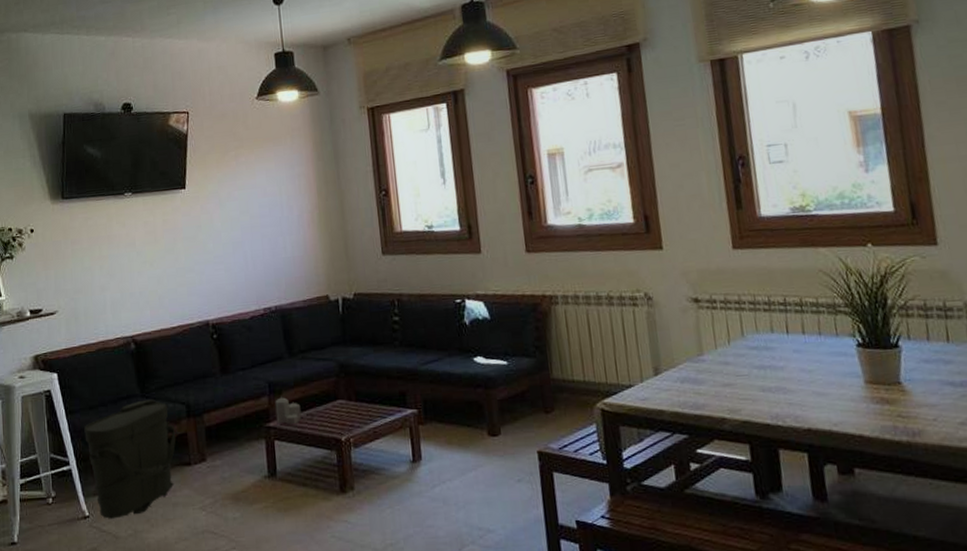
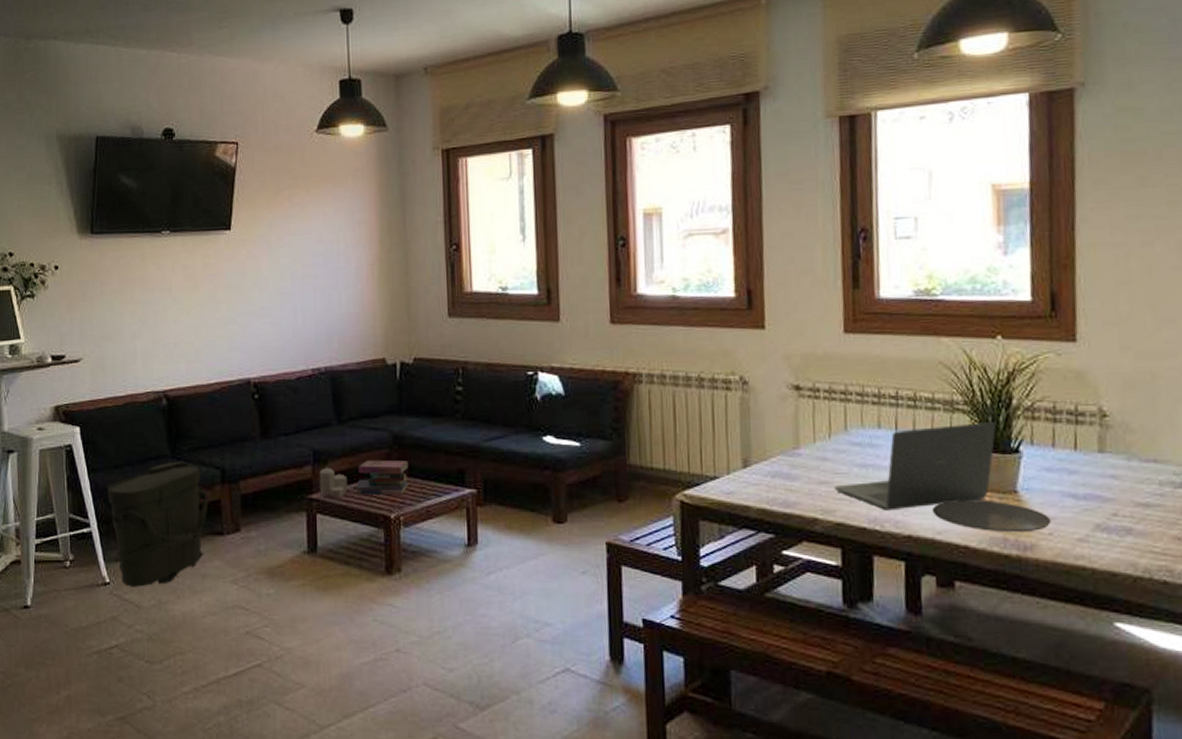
books: none [309,387,356,421] -> present [356,459,409,495]
laptop: none [738,321,876,407] -> present [835,422,996,511]
plate: none [827,392,934,421] -> present [933,500,1050,533]

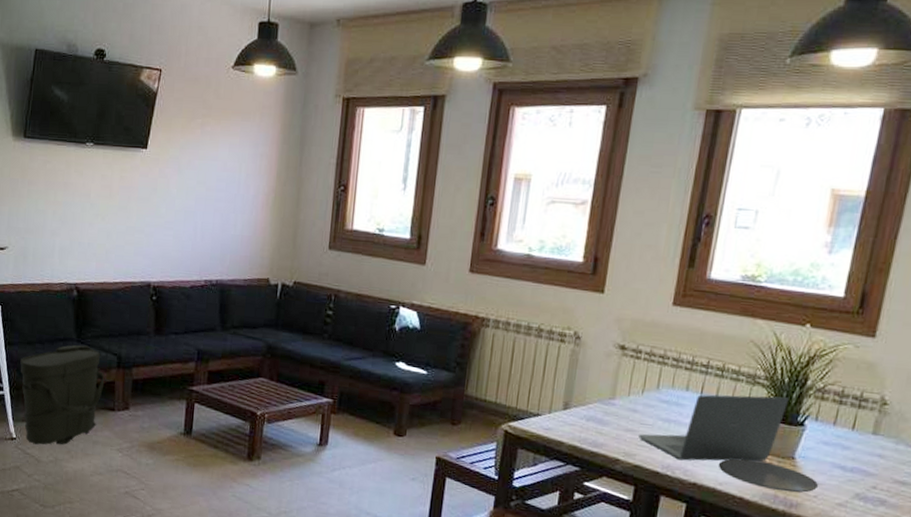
candle: present [319,466,348,498] -> none [199,364,225,392]
books: present [356,459,409,495] -> none [231,363,278,396]

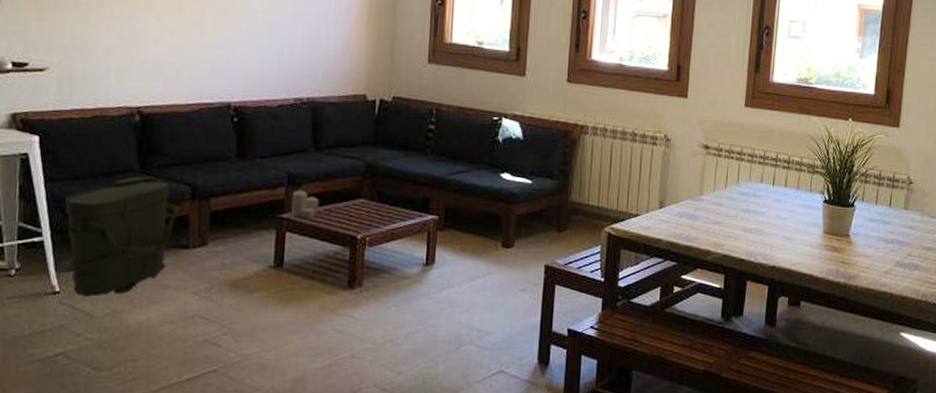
candle: none [199,364,225,392] -> present [291,189,319,218]
laptop: present [639,394,789,462] -> none [725,182,841,246]
plate: present [719,458,818,493] -> none [792,240,868,266]

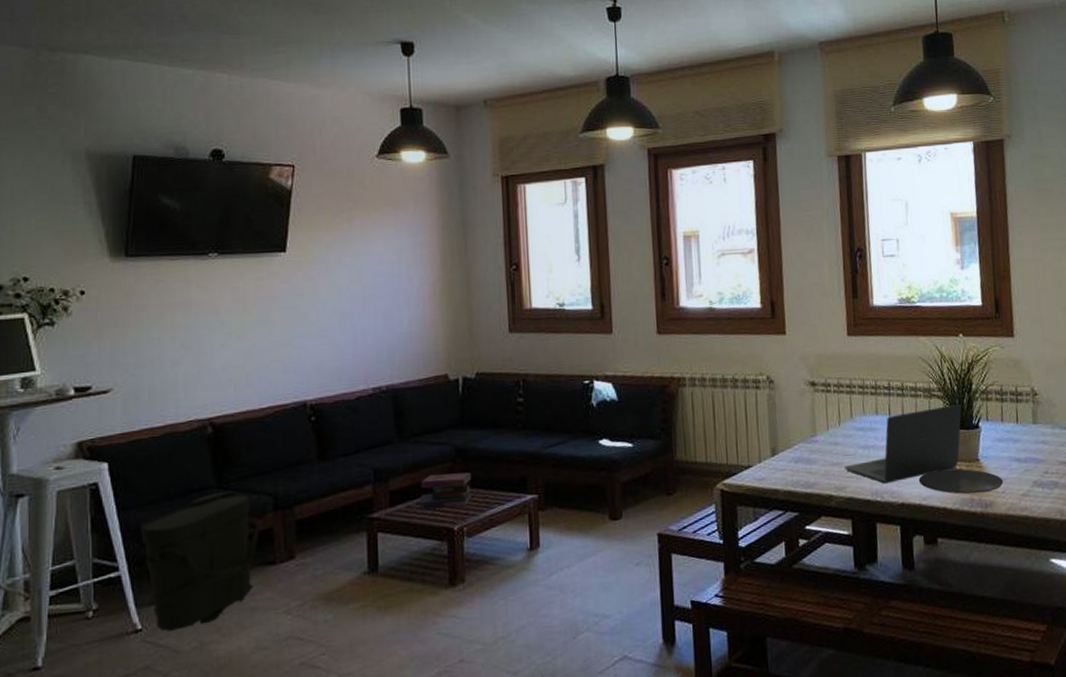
candle: present [291,189,319,218] -> none [380,484,410,515]
books: none [327,185,379,218] -> present [419,472,472,510]
laptop: none [725,182,841,246] -> present [845,404,962,484]
plate: none [792,240,868,266] -> present [919,468,1003,494]

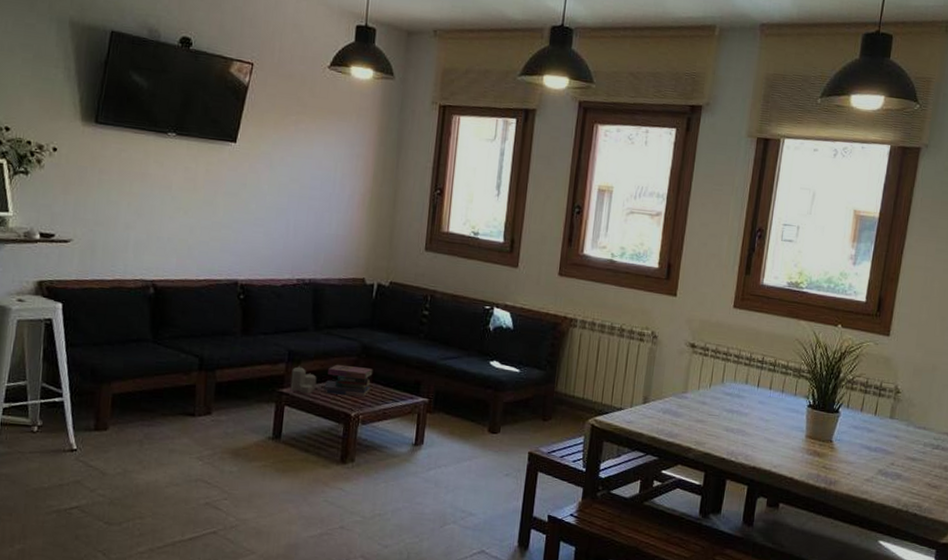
bag: present [141,490,262,631] -> none [84,346,187,456]
candle: none [380,484,410,515] -> present [290,365,317,394]
laptop: present [845,404,962,484] -> none [707,387,826,447]
plate: present [919,468,1003,494] -> none [773,443,850,472]

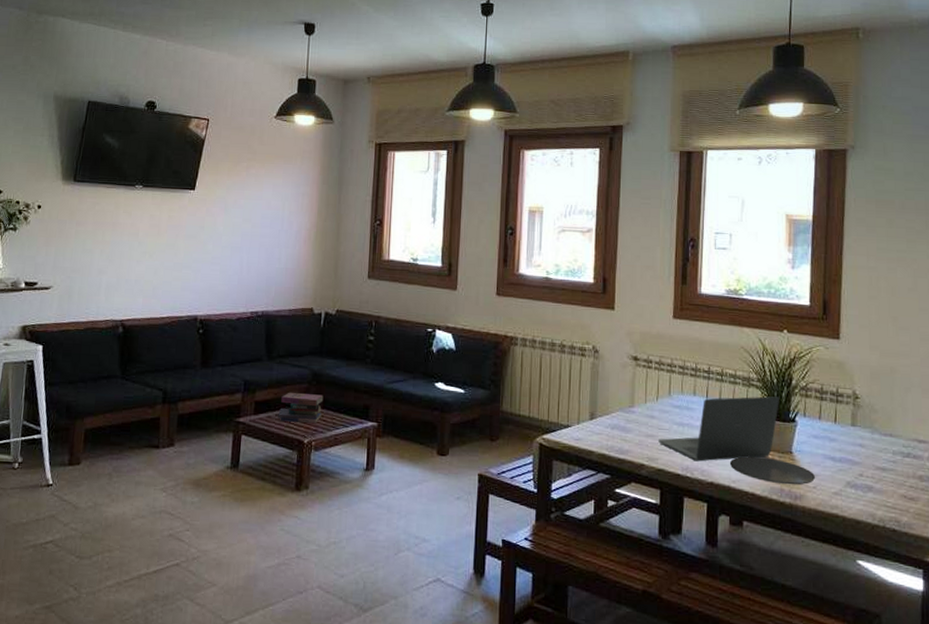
candle: present [290,365,317,394] -> none [246,395,271,423]
laptop: none [707,387,826,447] -> present [658,396,779,462]
plate: none [773,443,850,472] -> present [730,456,815,485]

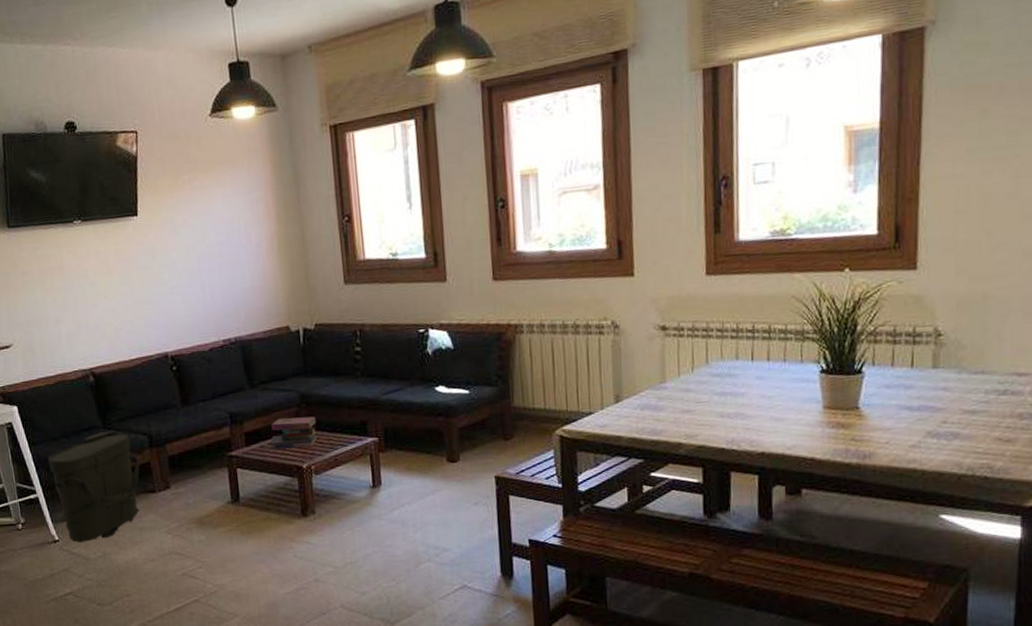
bag: none [60,381,152,490] -> present [48,430,142,543]
laptop: present [658,396,779,462] -> none [697,347,842,432]
plate: present [730,456,815,485] -> none [784,417,887,444]

